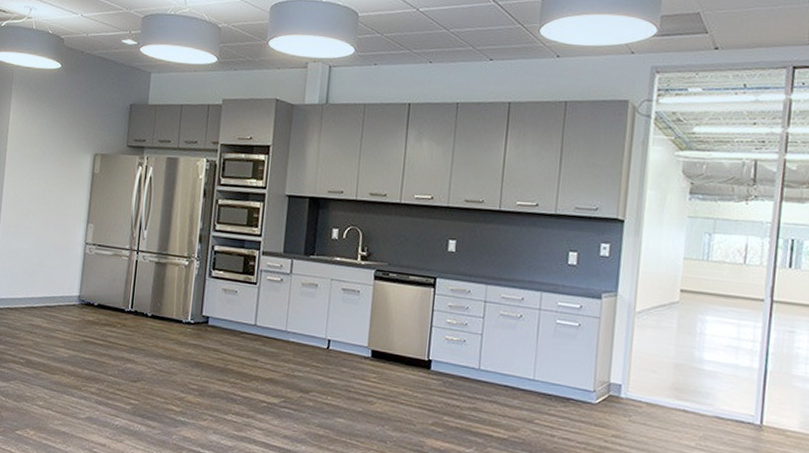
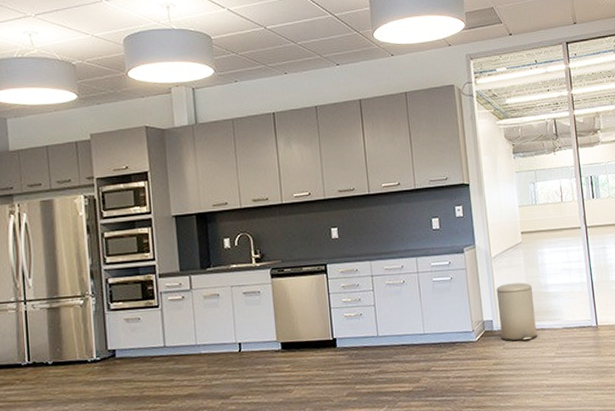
pedal bin: none [628,346,682,420] -> present [496,282,537,342]

